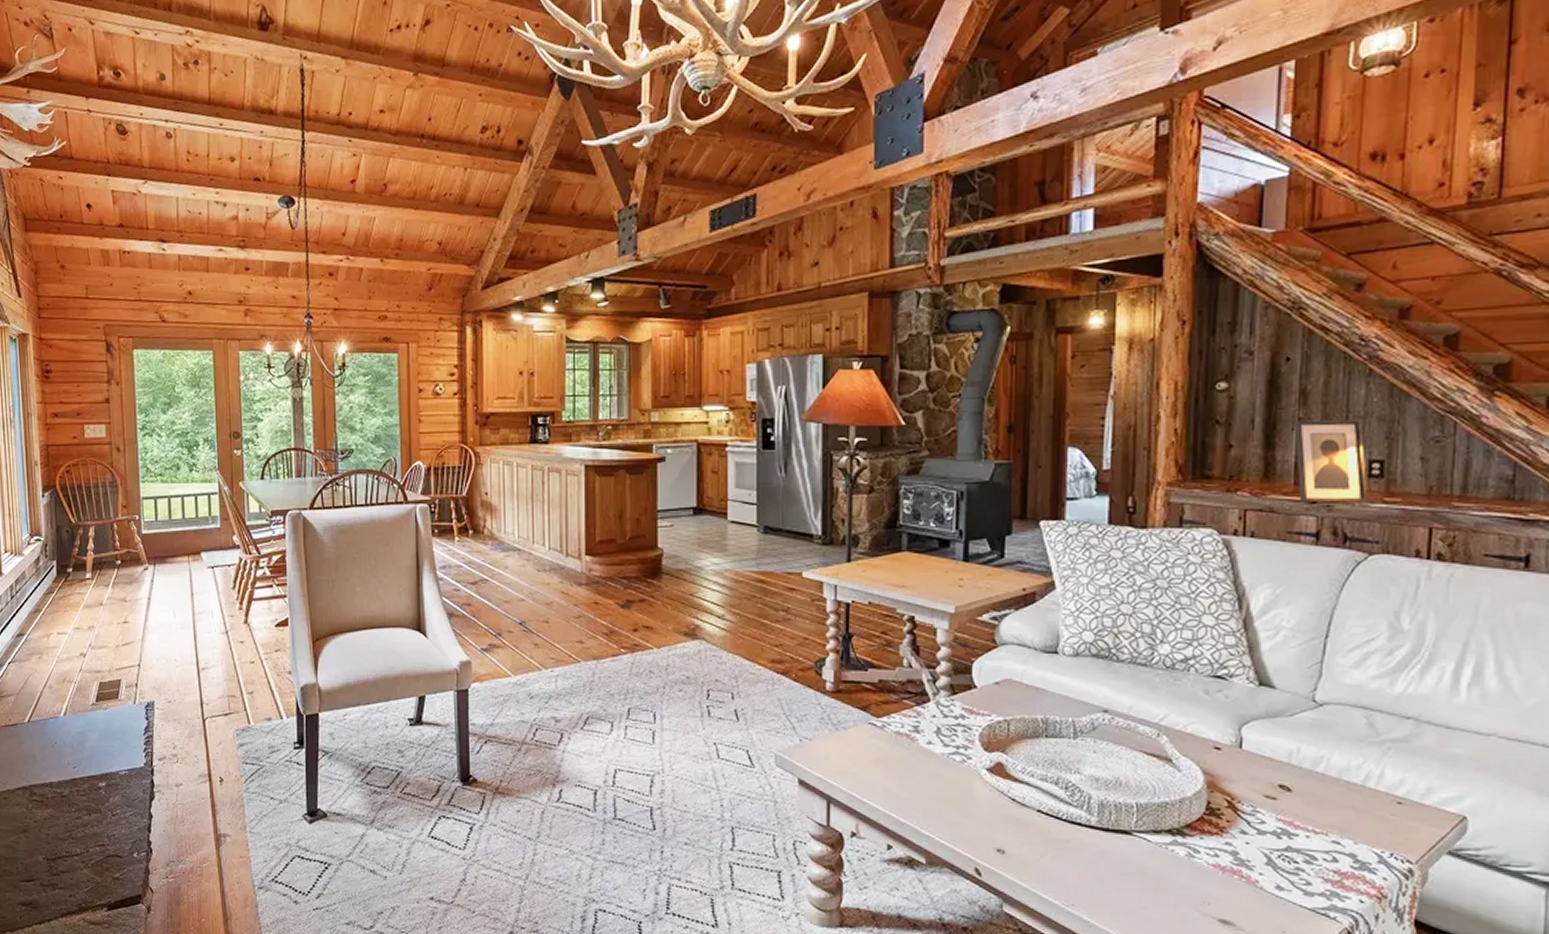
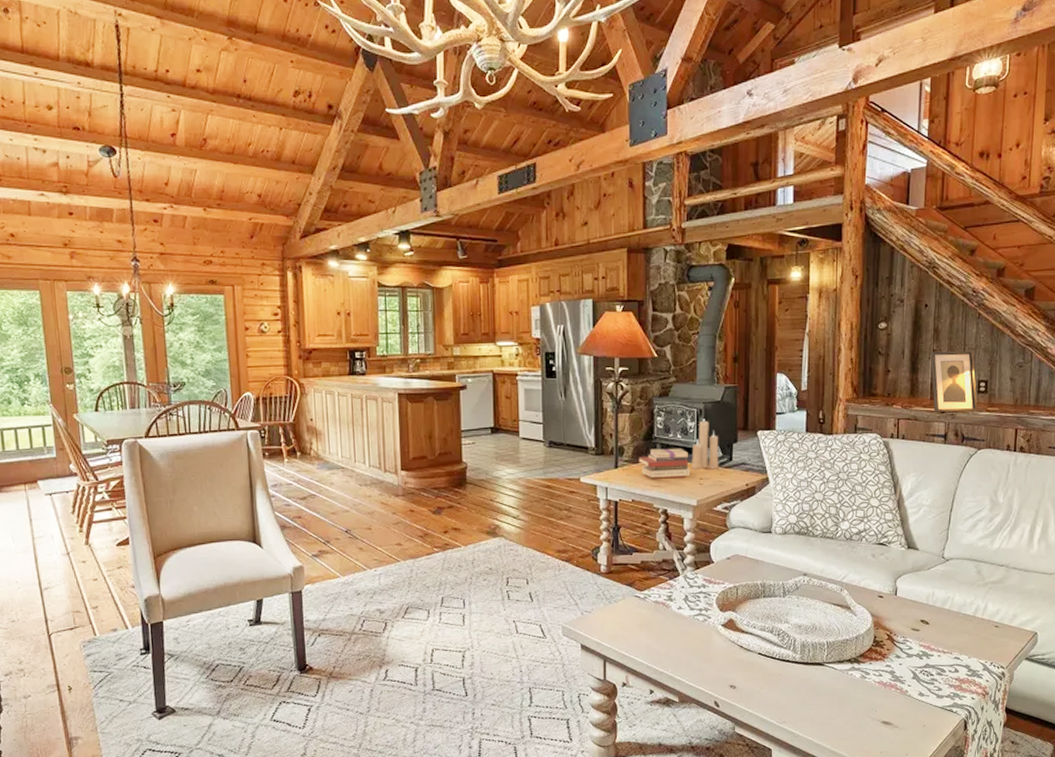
books: none [878,539,947,577] -> present [639,448,690,479]
candle: none [947,503,986,568] -> present [690,419,719,470]

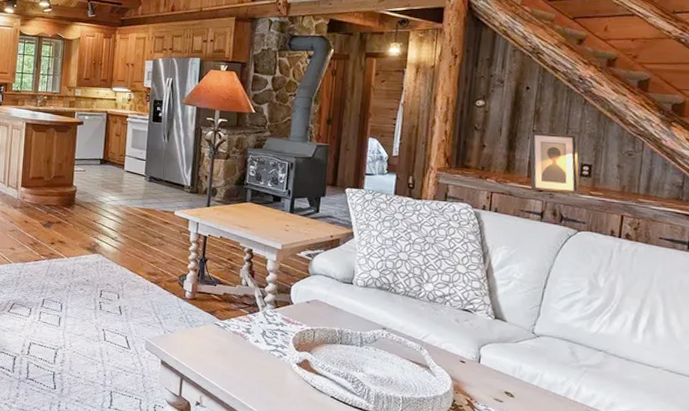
books: present [639,448,690,479] -> none [229,193,278,223]
candle: present [690,419,719,470] -> none [278,172,307,219]

